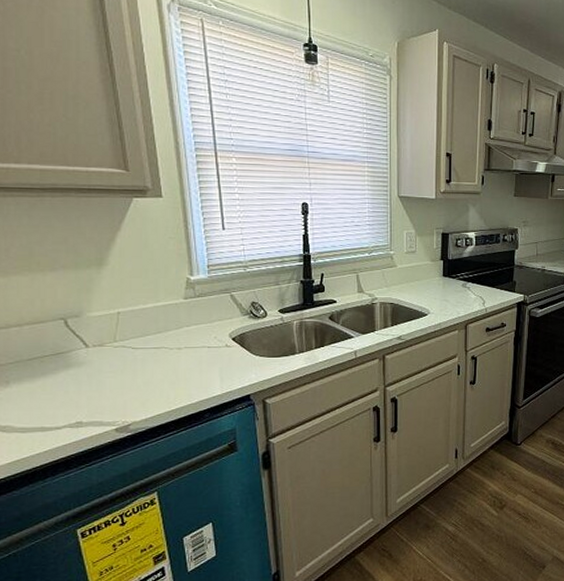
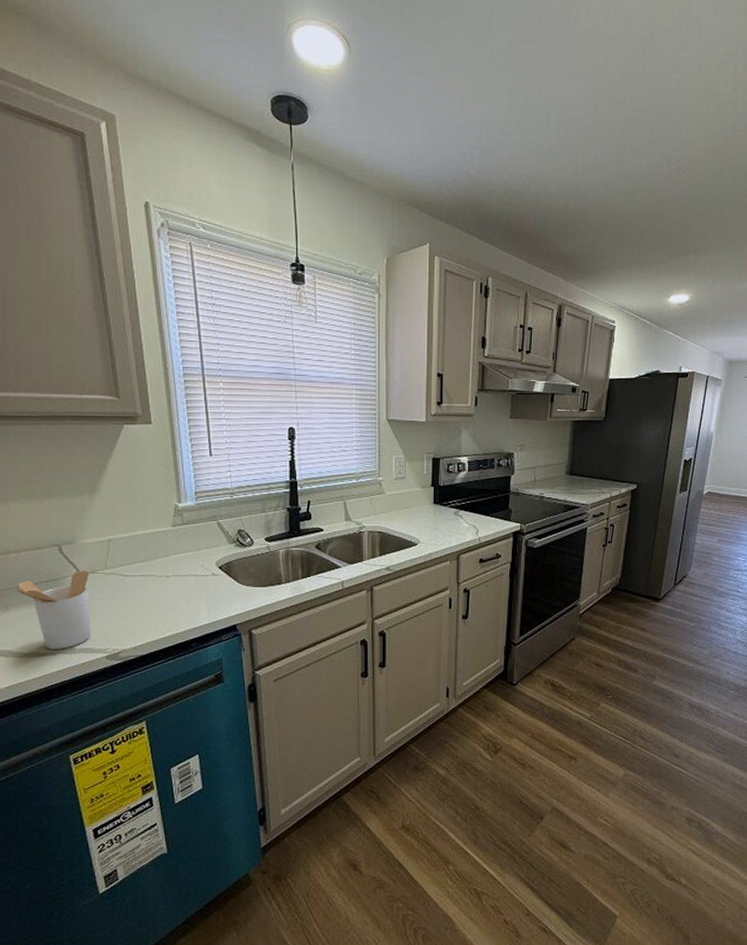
utensil holder: none [11,343,100,423] -> present [10,570,91,649]

